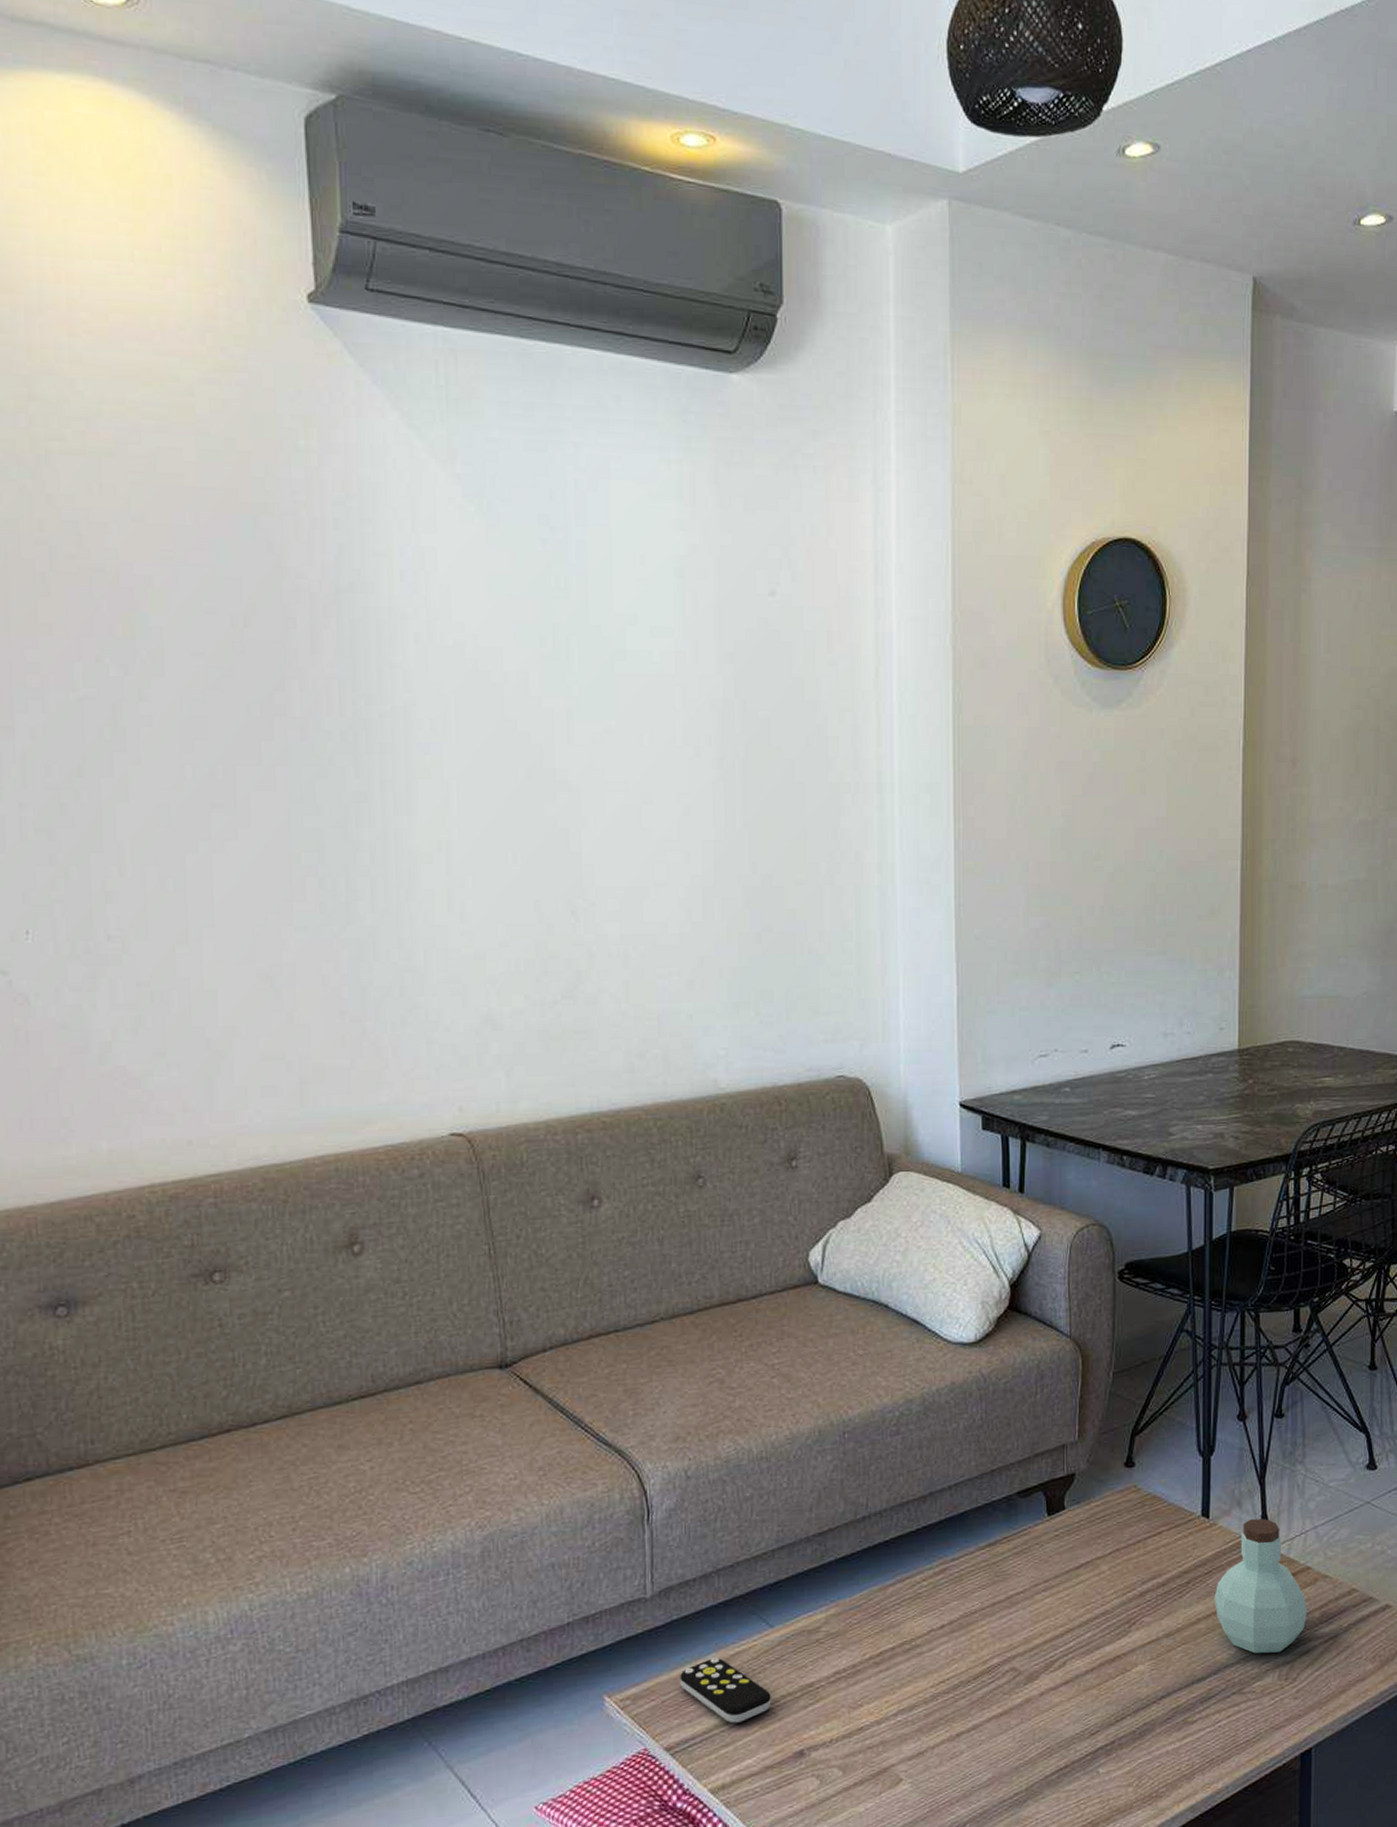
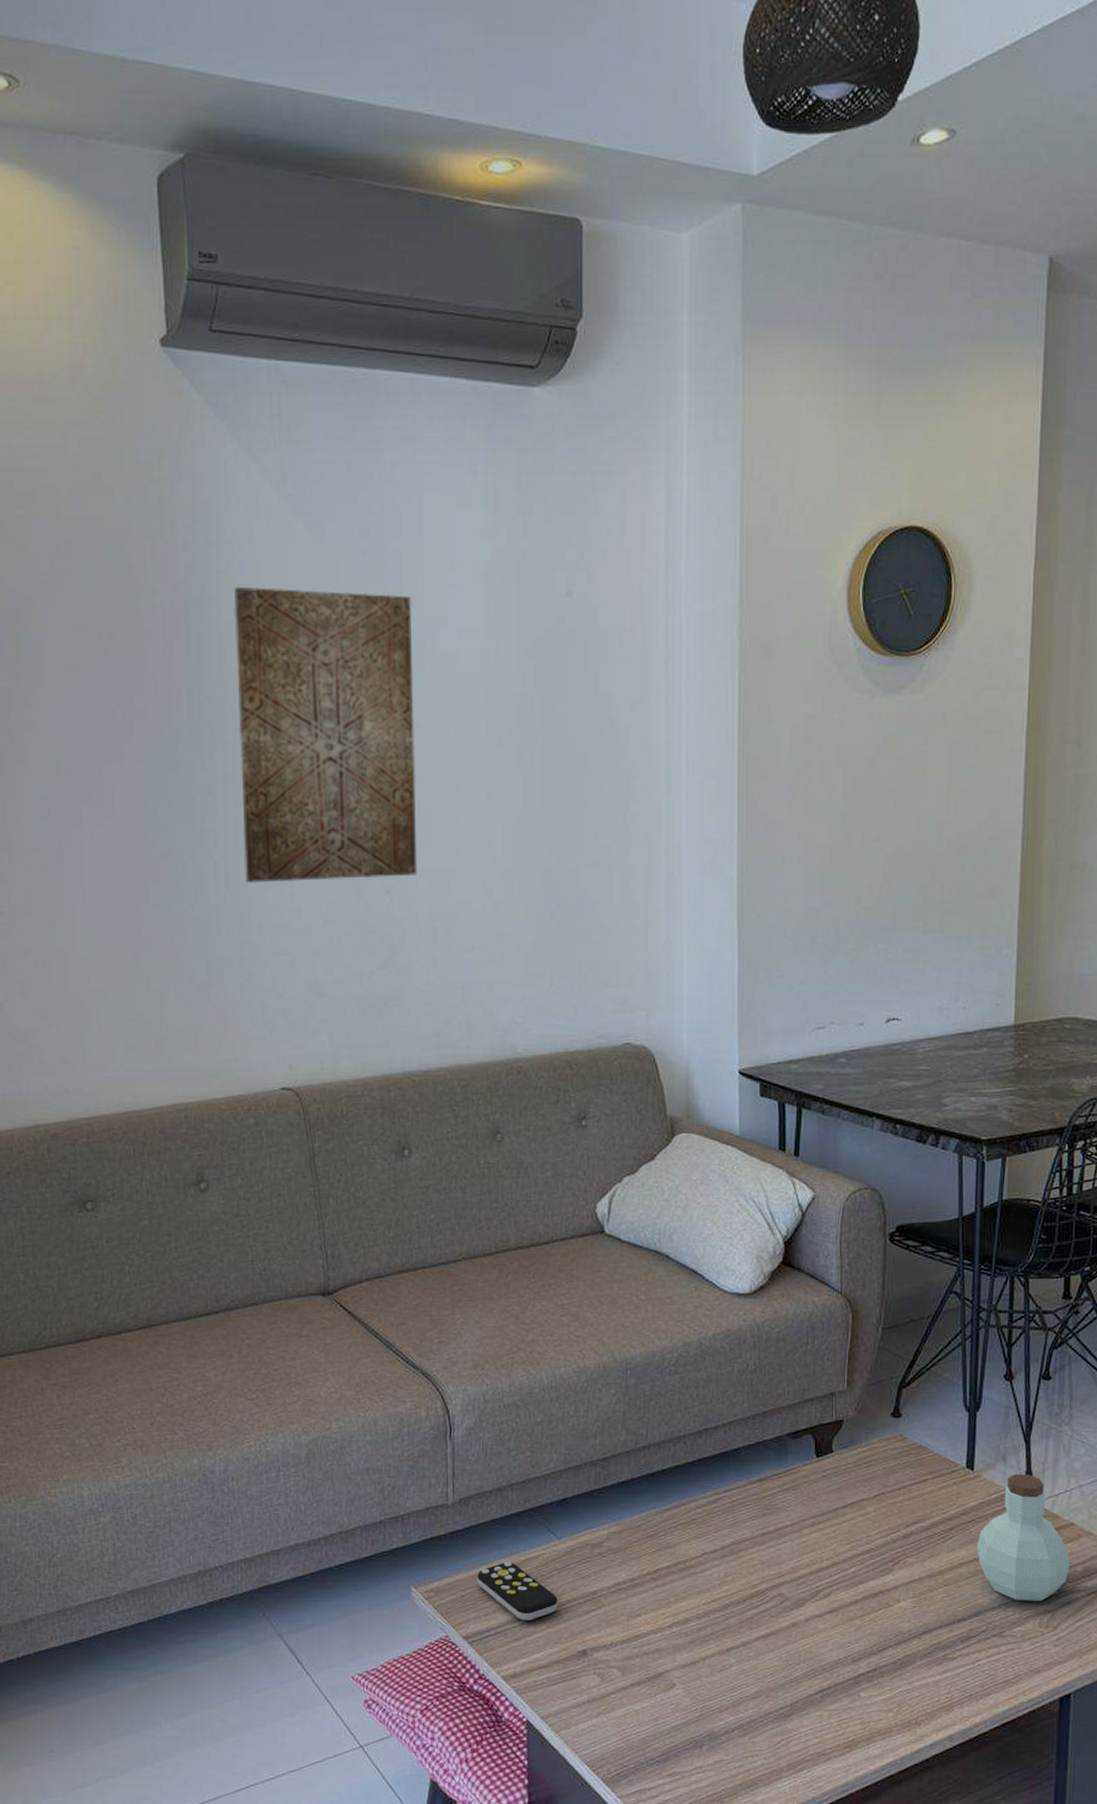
wall art: none [394,571,607,904] -> present [233,586,418,884]

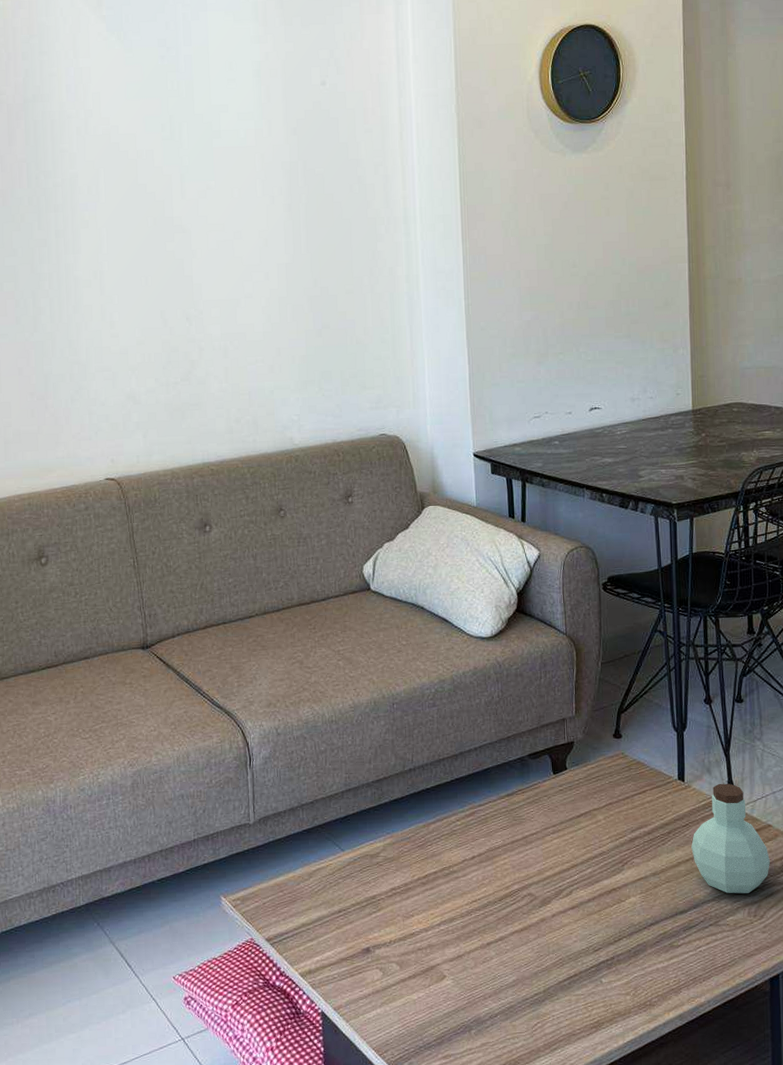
wall art: present [233,586,418,884] -> none [62,86,211,316]
remote control: present [477,1561,558,1621] -> none [276,872,344,923]

